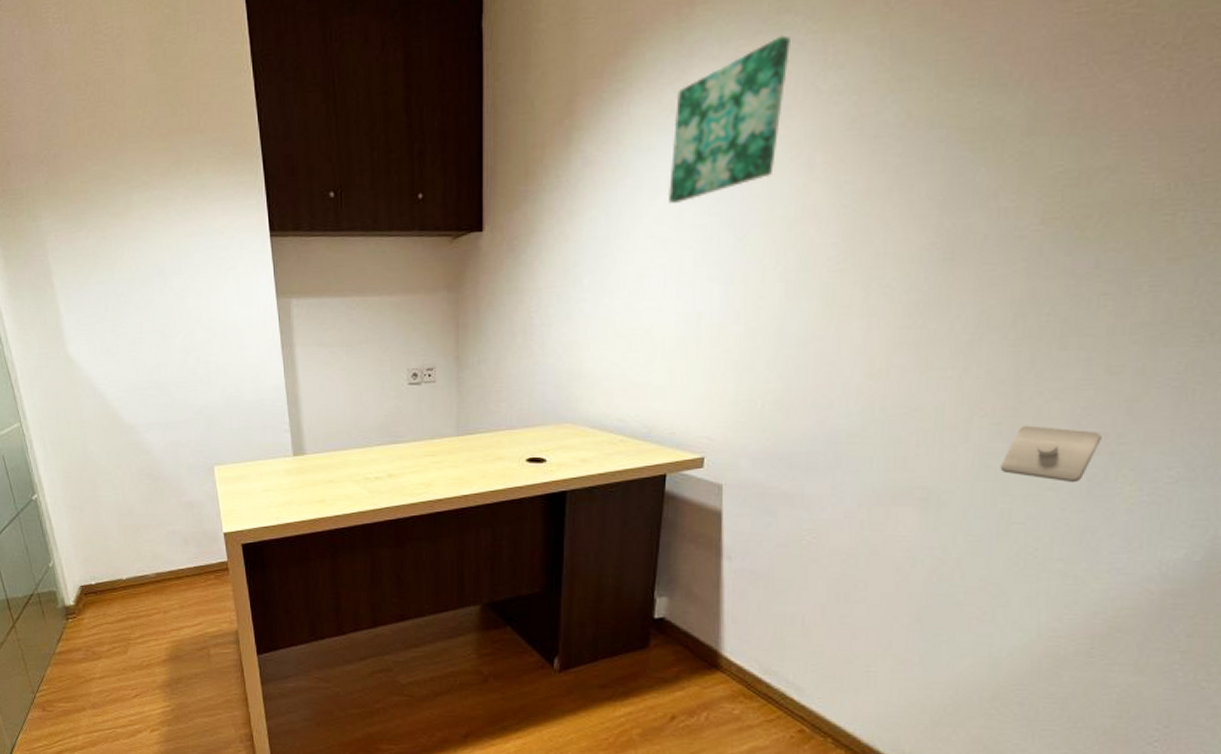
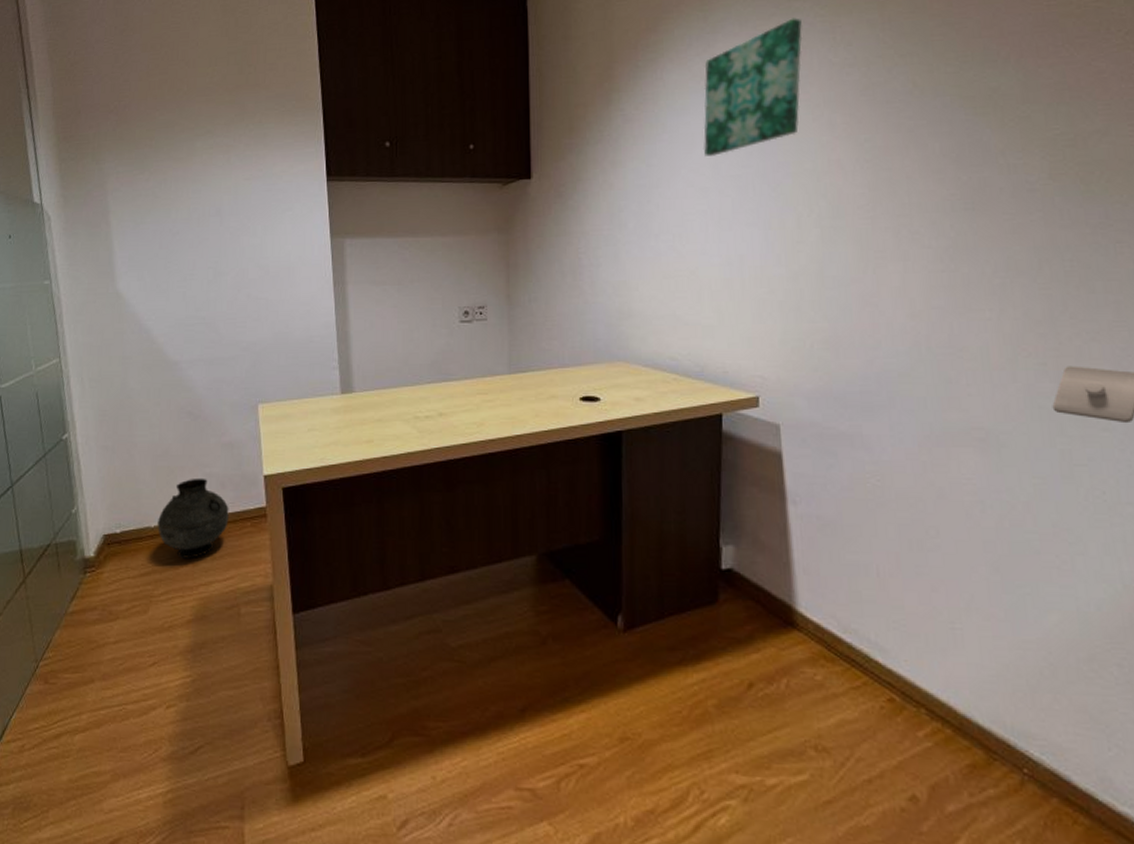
vase: none [129,535,194,607] -> present [157,477,229,559]

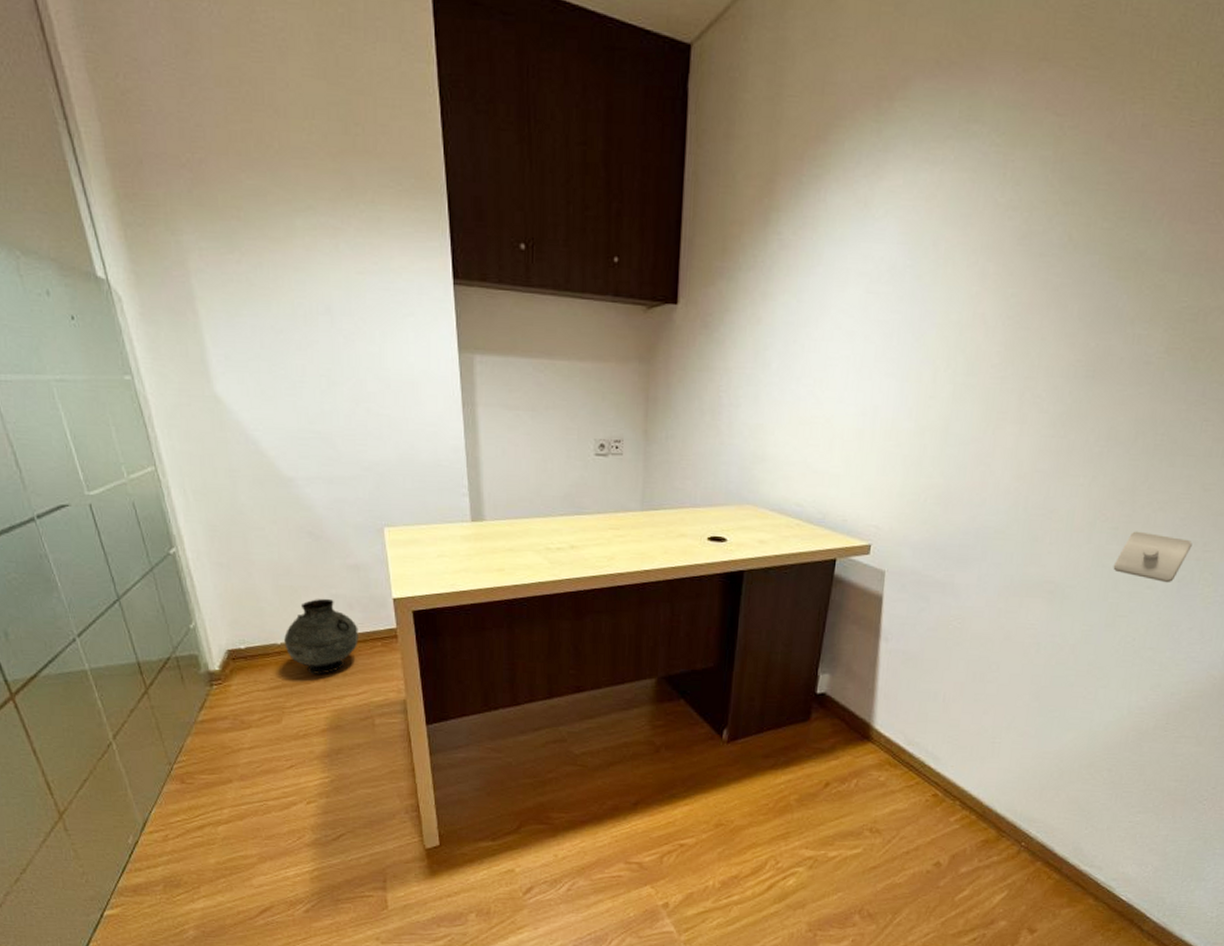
wall art: present [703,18,803,156] -> none [855,143,976,297]

